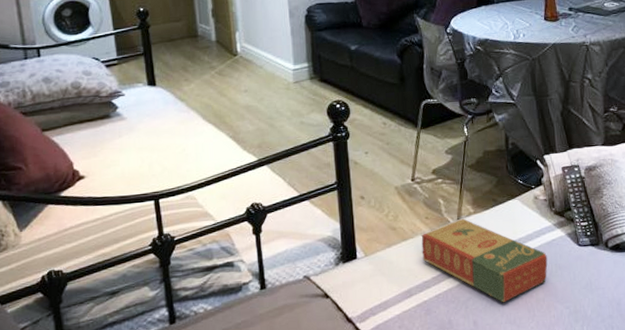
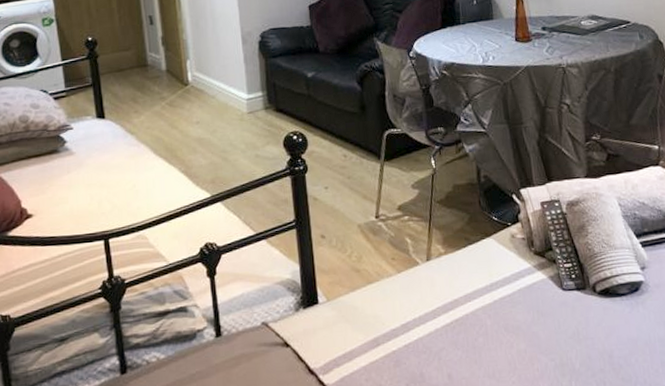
book: present [421,218,548,303] -> none [387,259,529,354]

